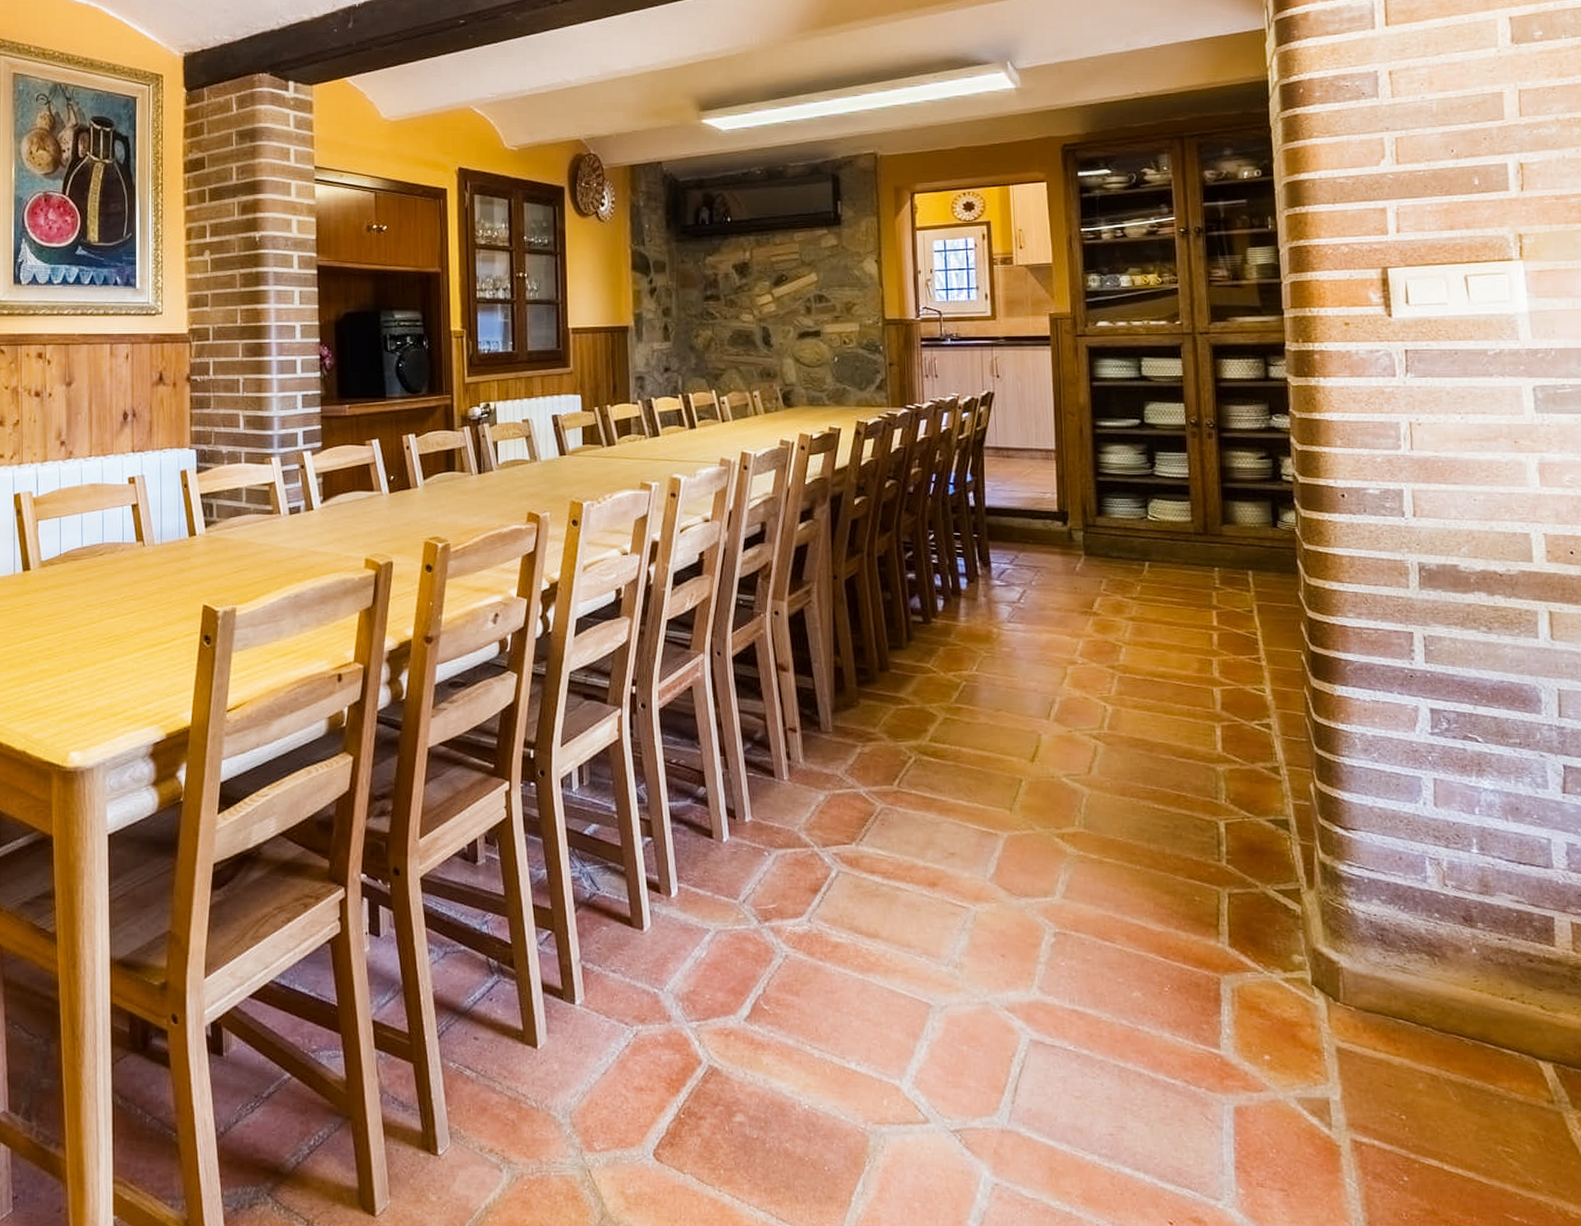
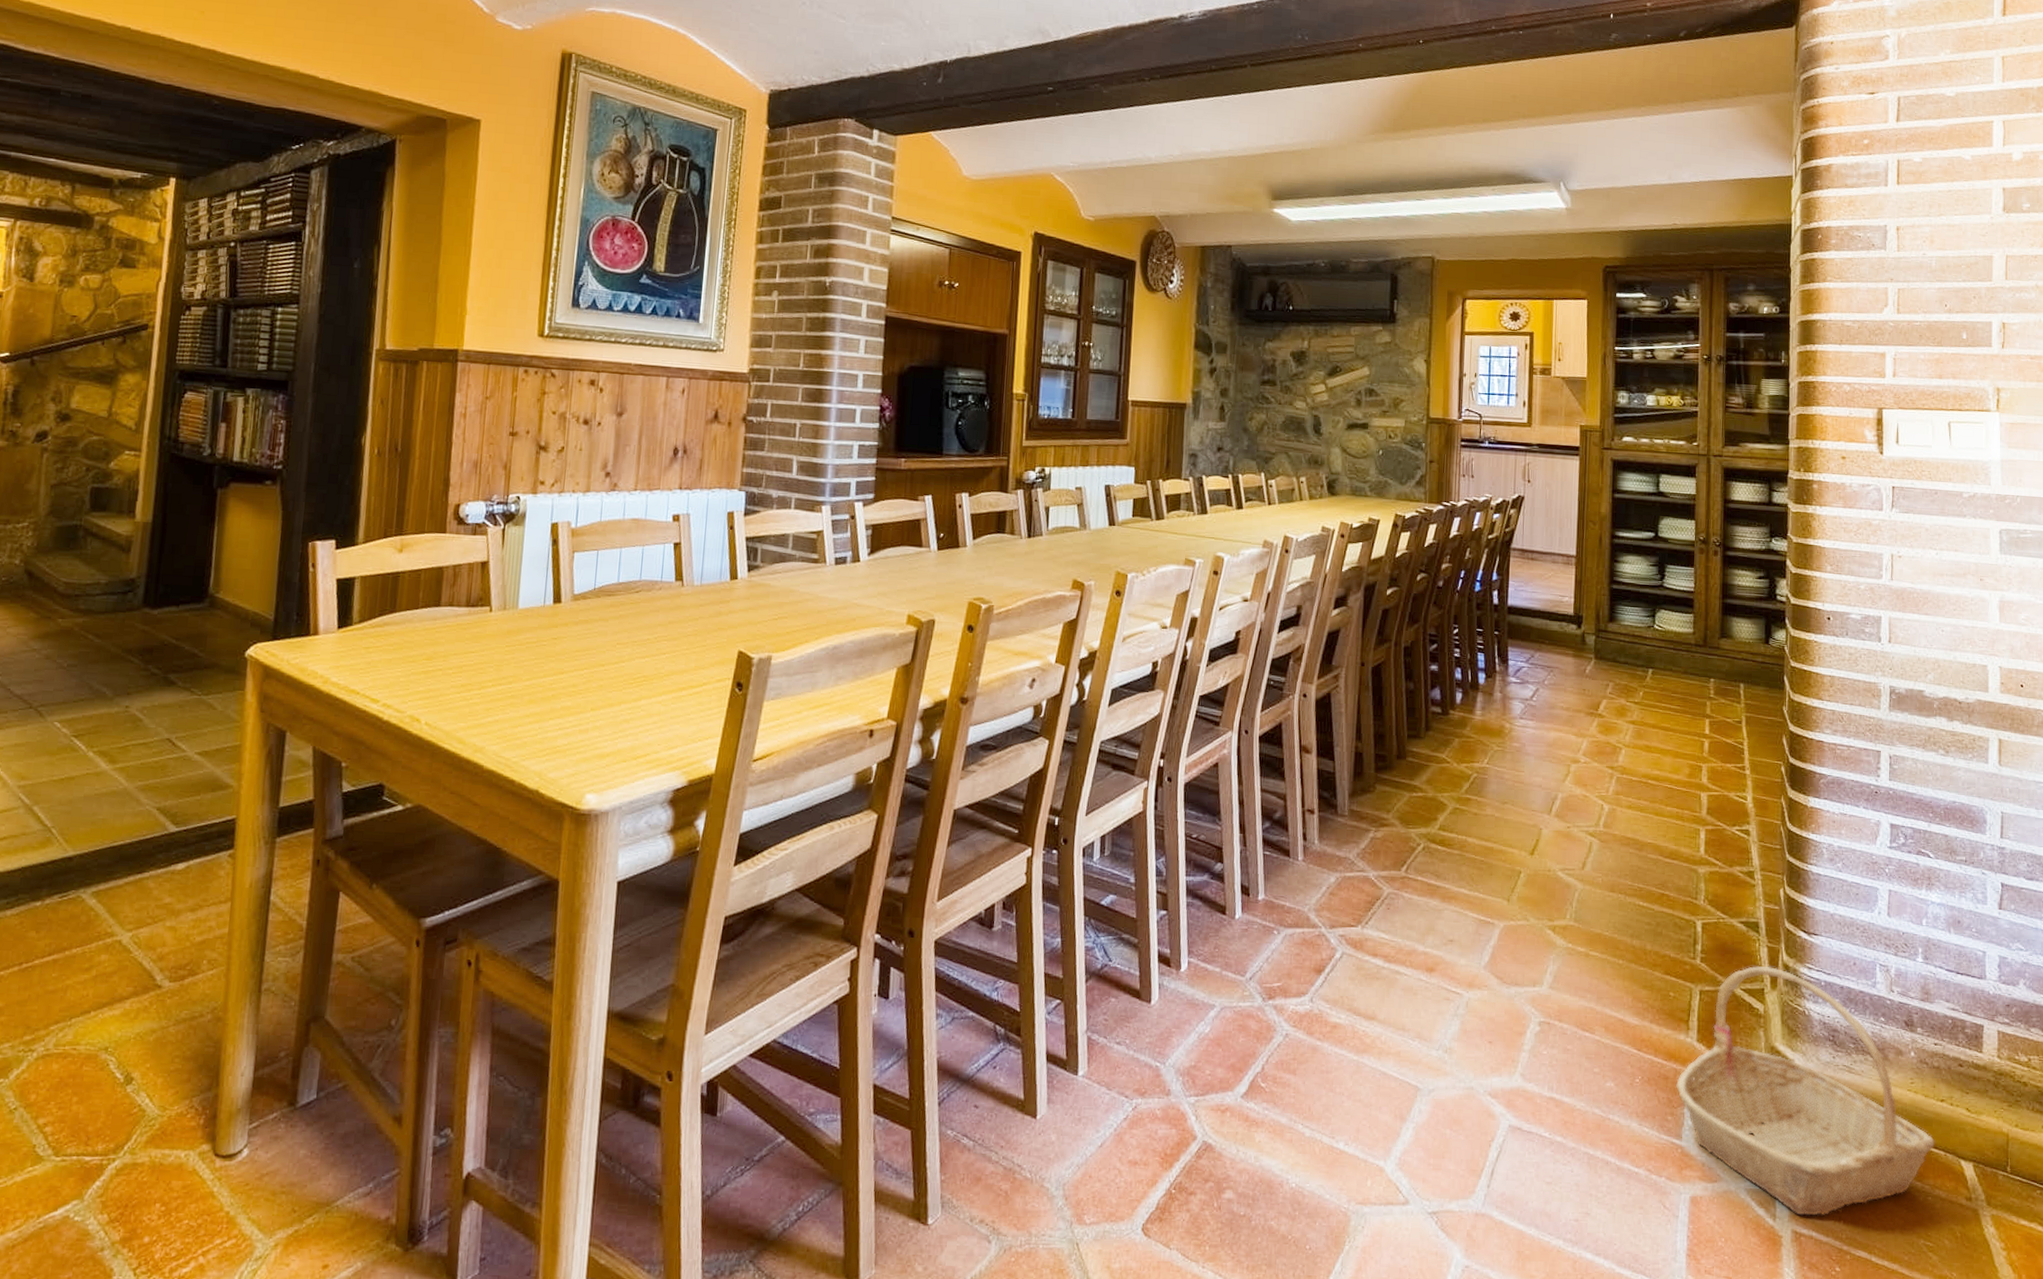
basket: none [1210,864,1507,1124] -> present [1676,965,1935,1216]

